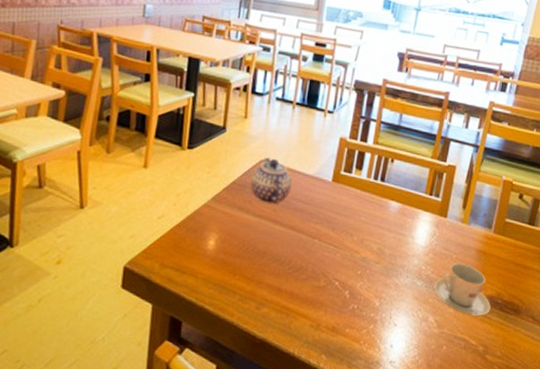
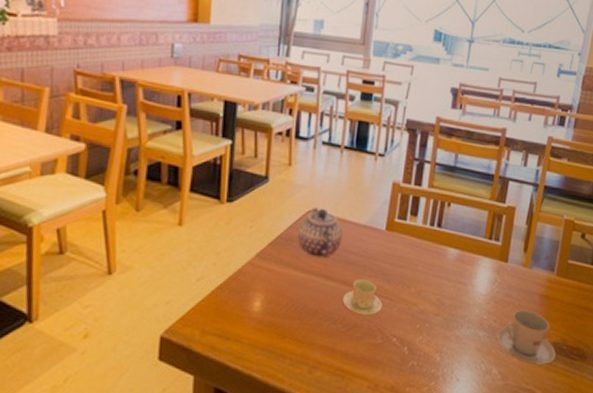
cup and saucer: none [289,225,327,259] -> present [342,278,382,315]

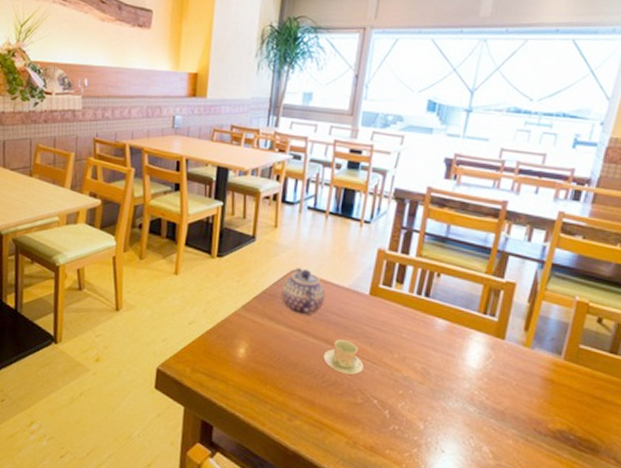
teacup: present [496,310,556,364] -> none [489,390,560,451]

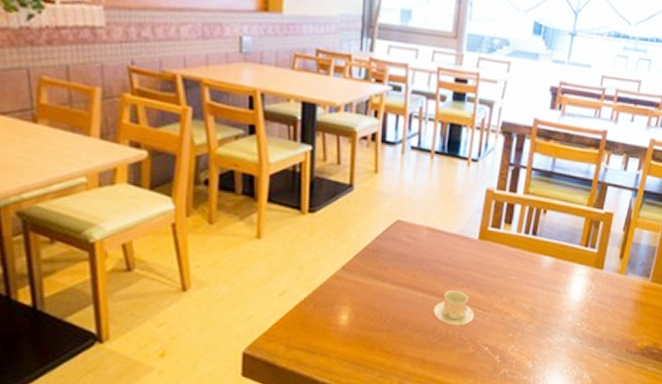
teapot: present [281,268,326,315] -> none [385,217,433,268]

